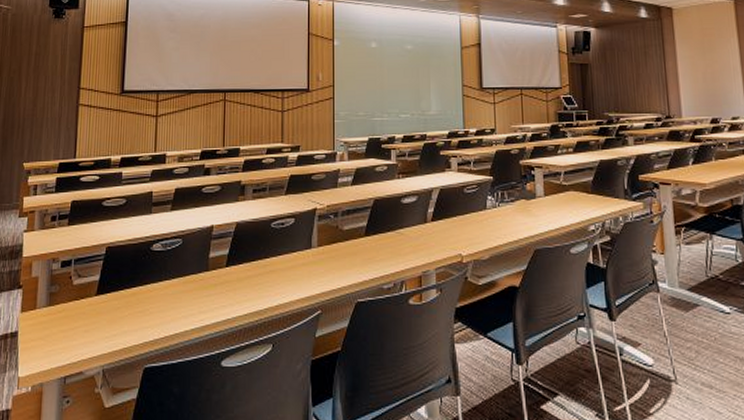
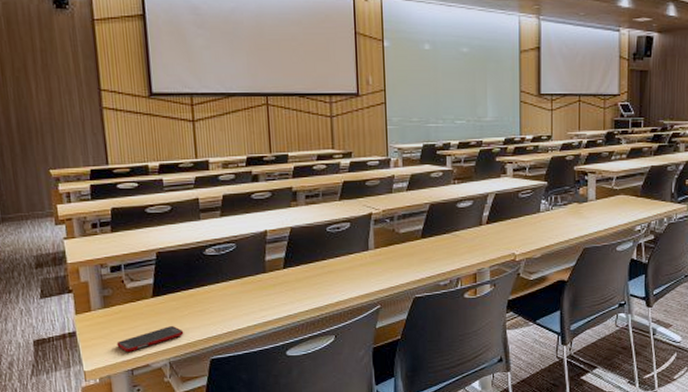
cell phone: none [54,328,122,356] -> present [116,326,184,352]

